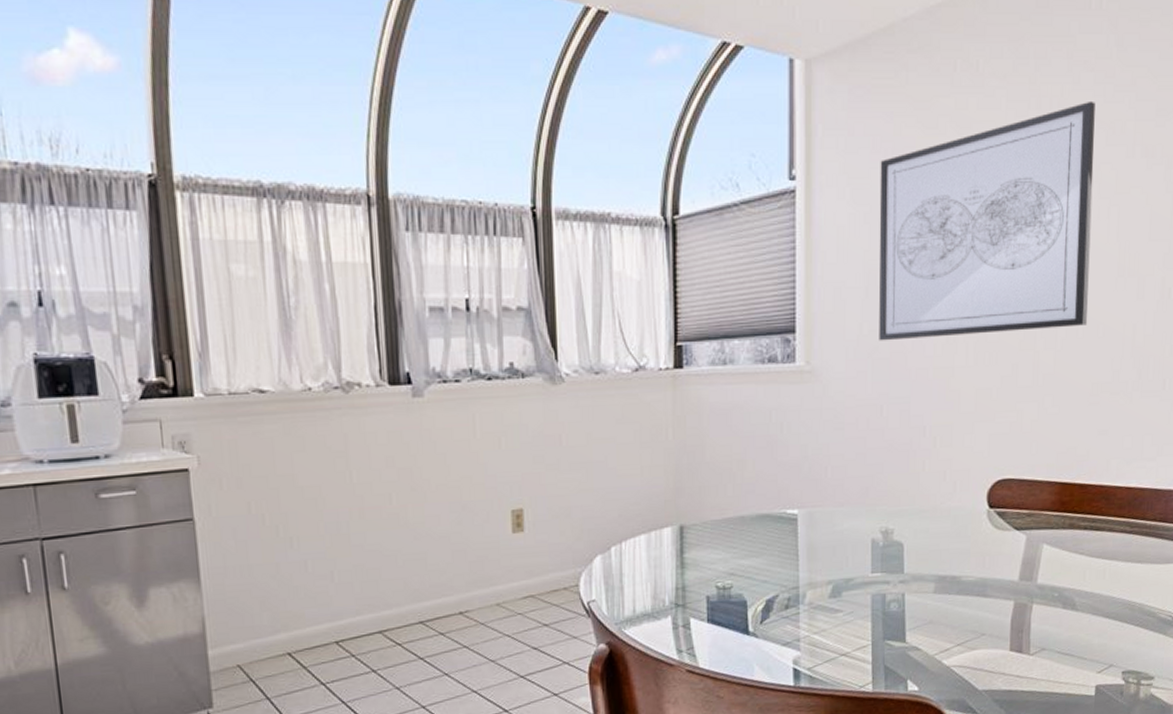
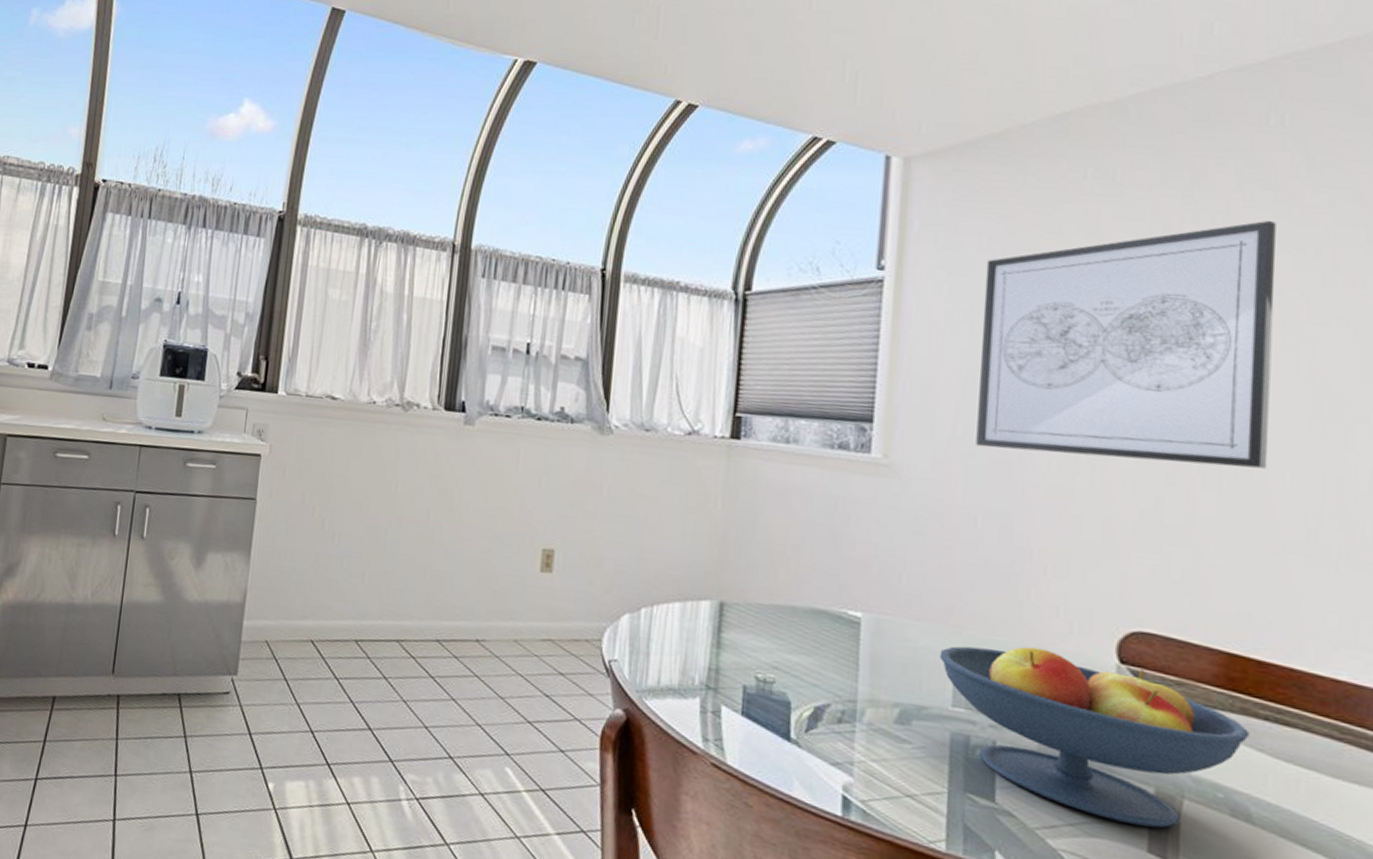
fruit bowl: none [860,509,1075,634] -> present [939,646,1250,828]

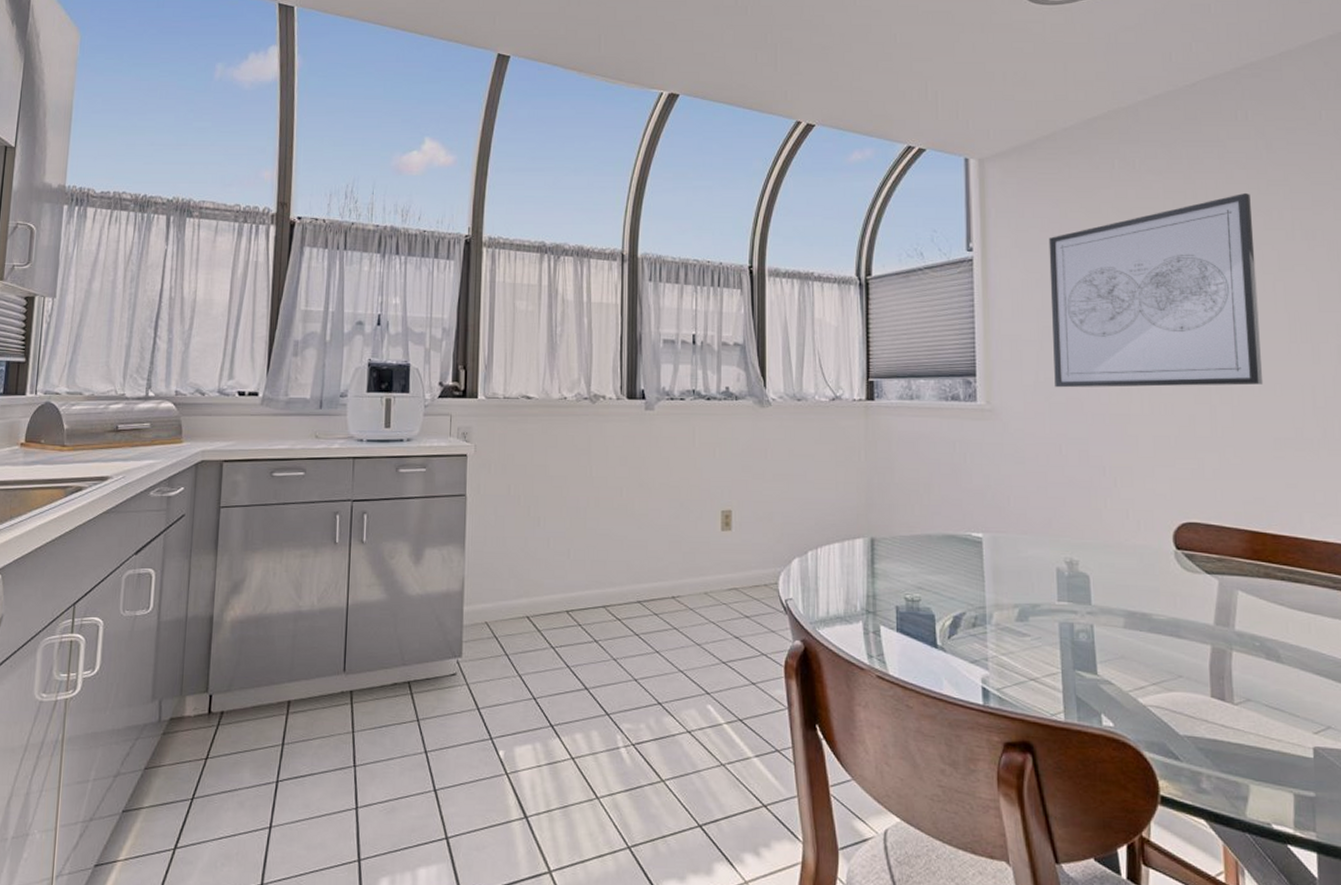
fruit bowl: present [939,646,1250,828] -> none [1044,545,1273,677]

